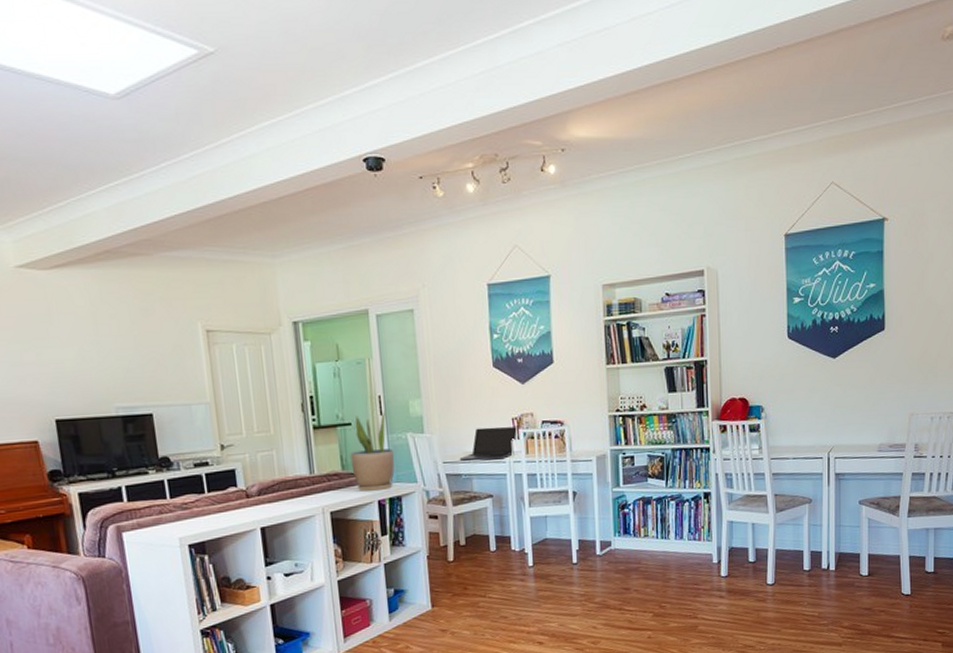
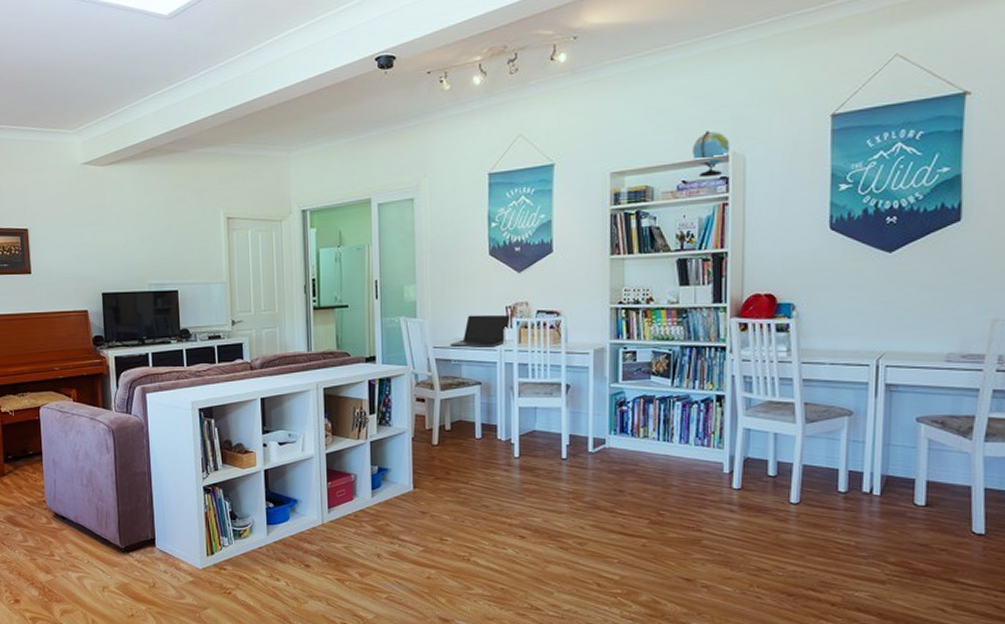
potted plant: present [350,409,395,492] -> none [345,293,387,372]
globe: none [673,246,705,291] -> present [692,131,730,178]

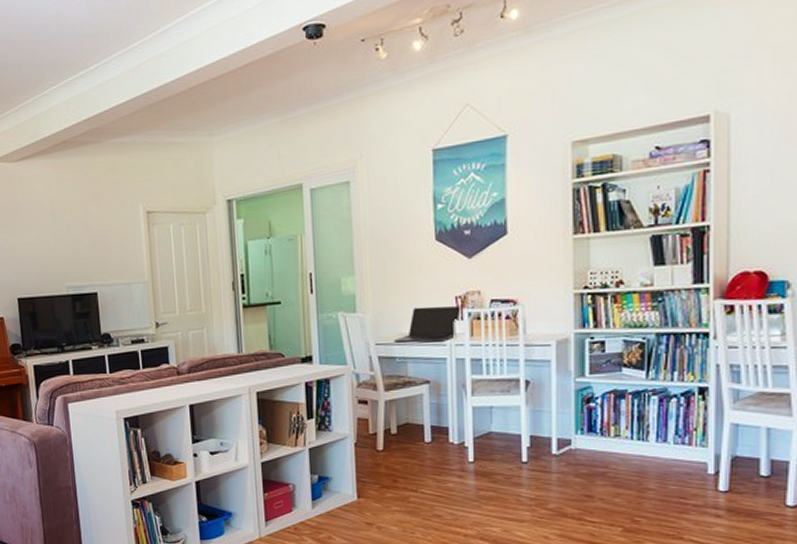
globe: present [692,131,730,178] -> none [667,88,712,142]

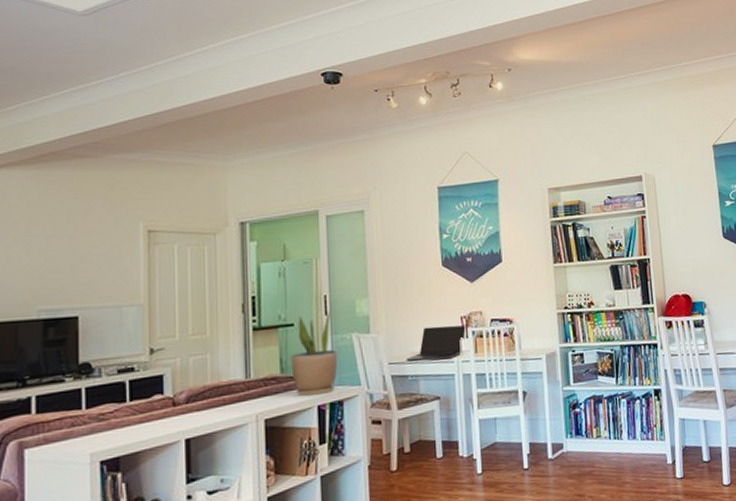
potted plant: none [278,287,325,373] -> present [291,309,338,397]

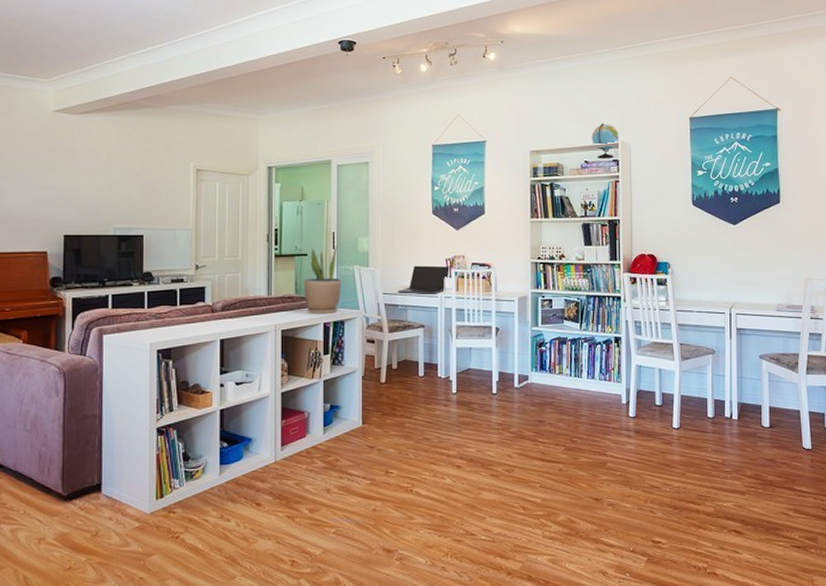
globe: none [613,155,643,194] -> present [592,123,619,159]

